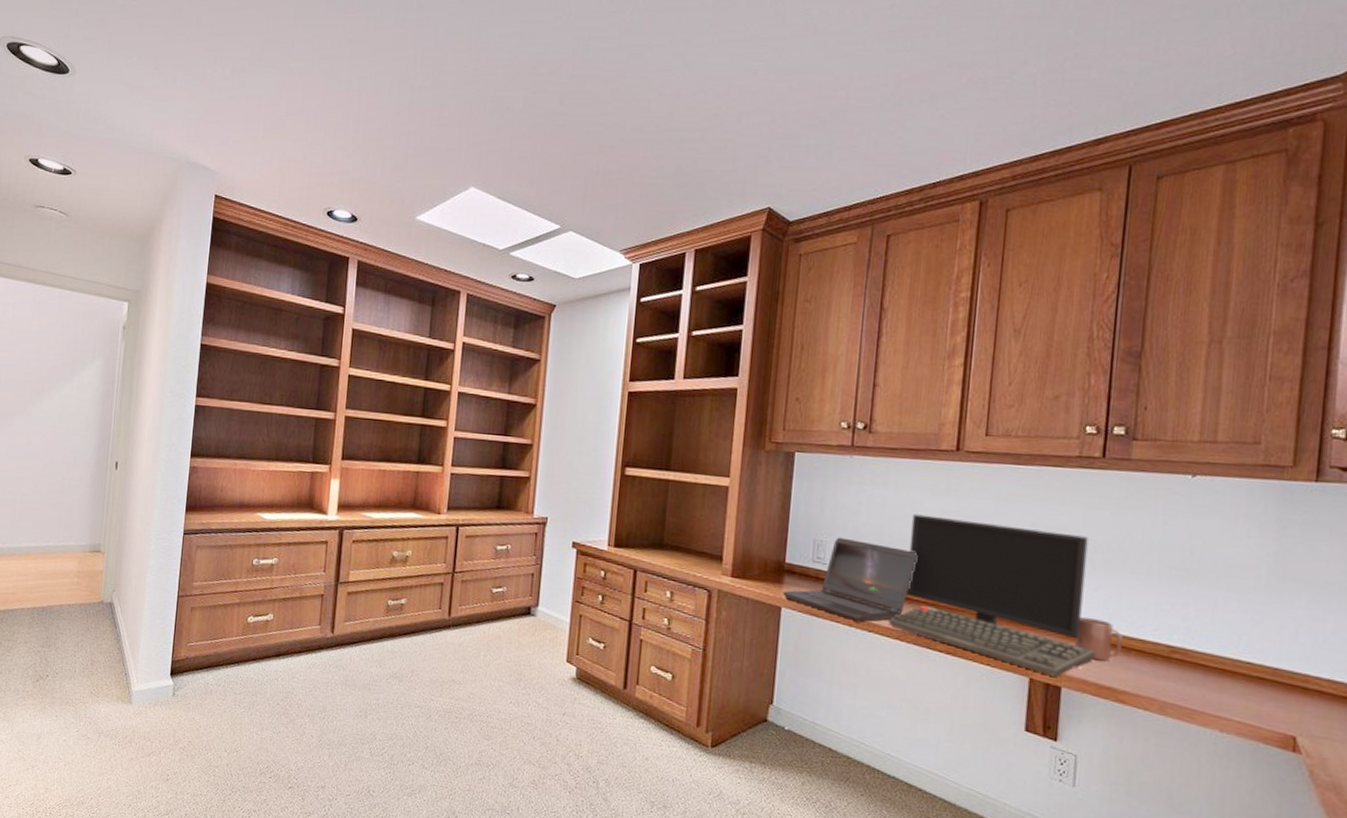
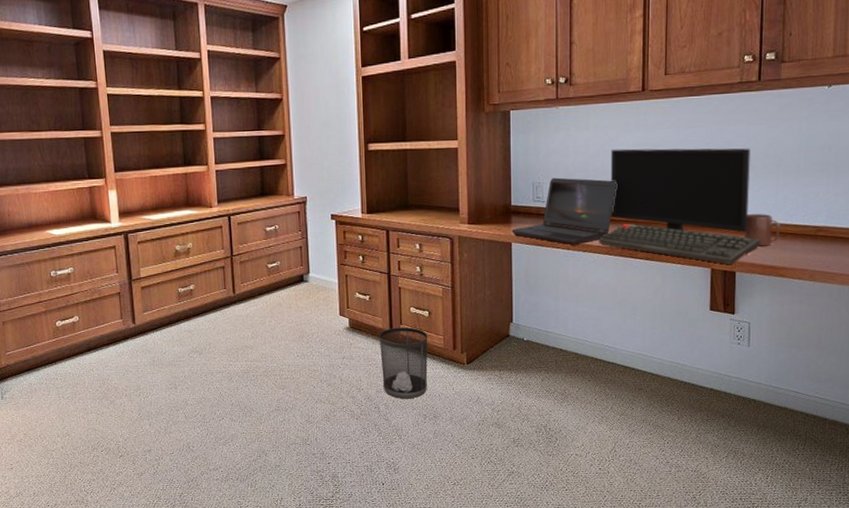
waste bin: none [607,687,668,779] -> present [378,327,428,399]

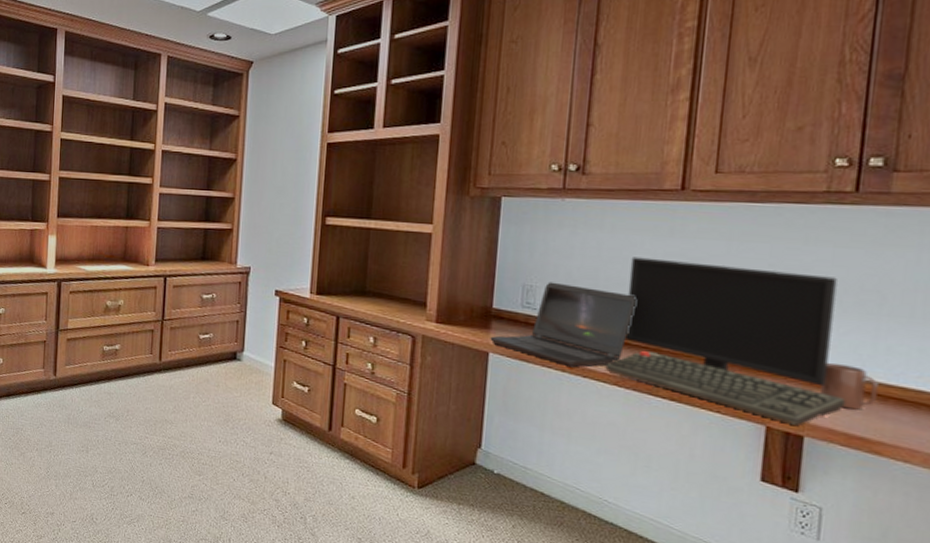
waste bin: present [378,327,428,399] -> none [313,428,373,517]

